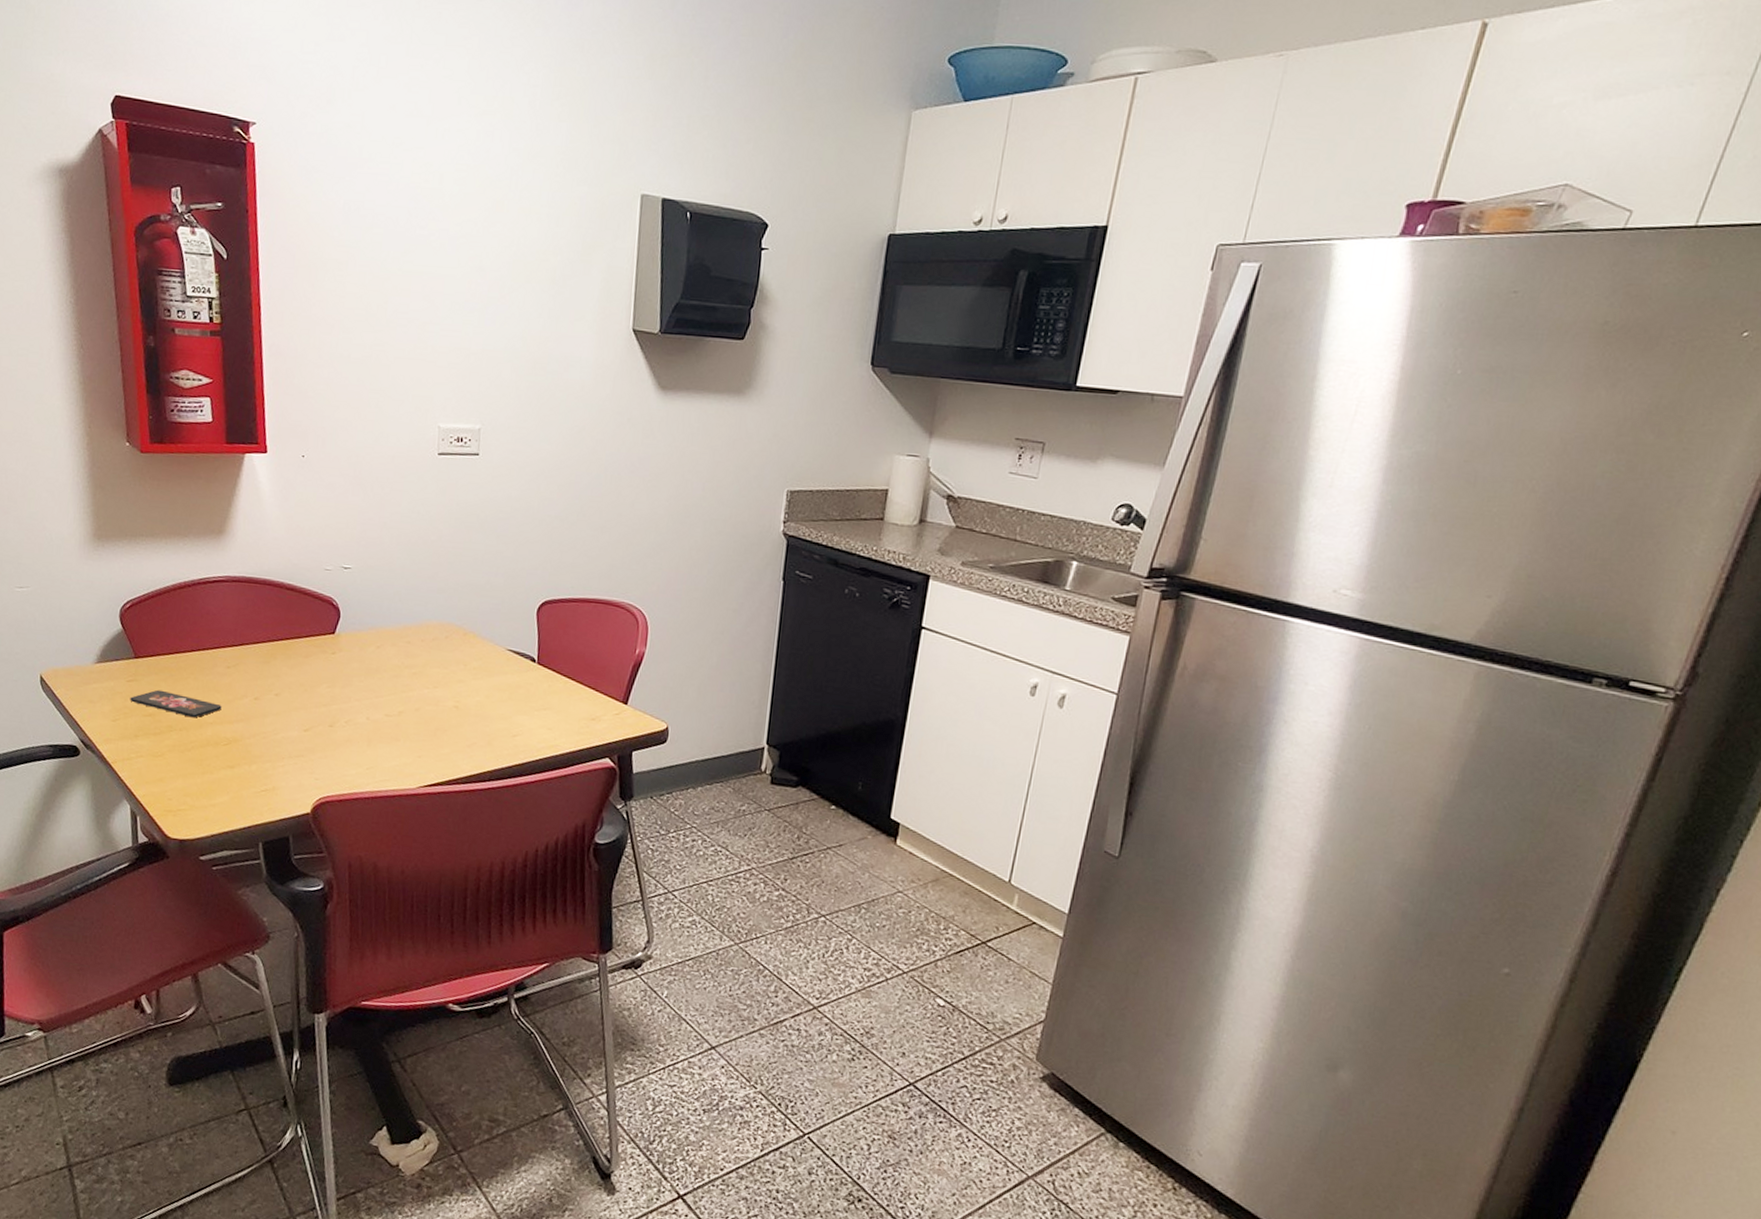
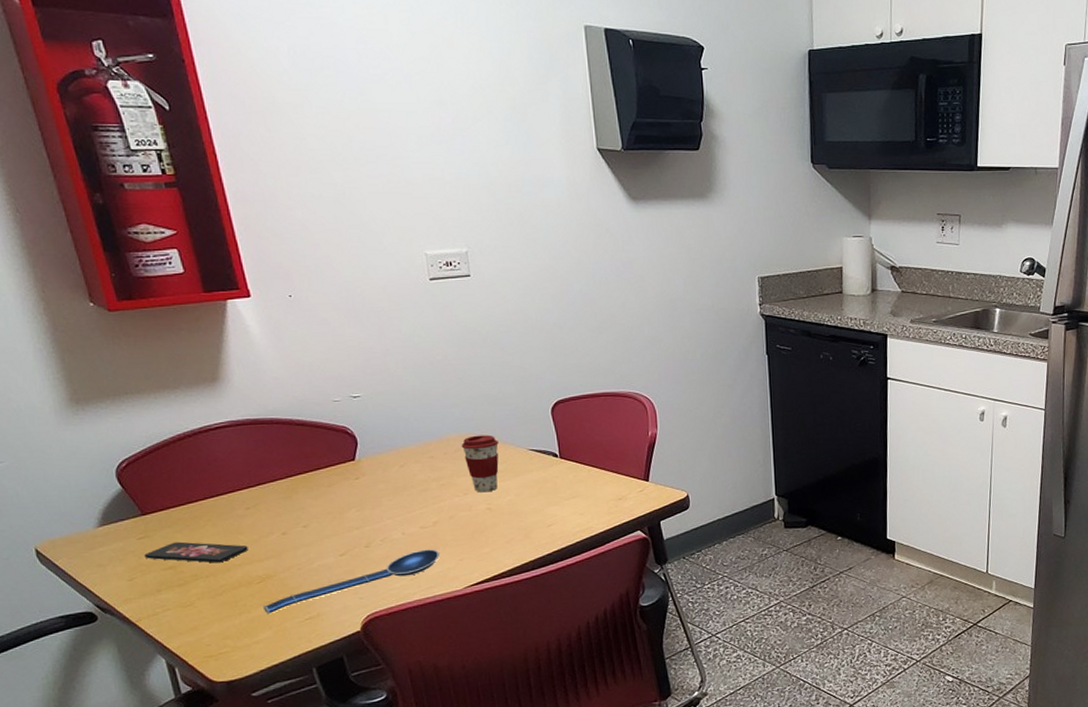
spoon: none [225,738,399,779] -> present [263,549,440,615]
coffee cup: none [439,625,478,689] -> present [461,435,499,493]

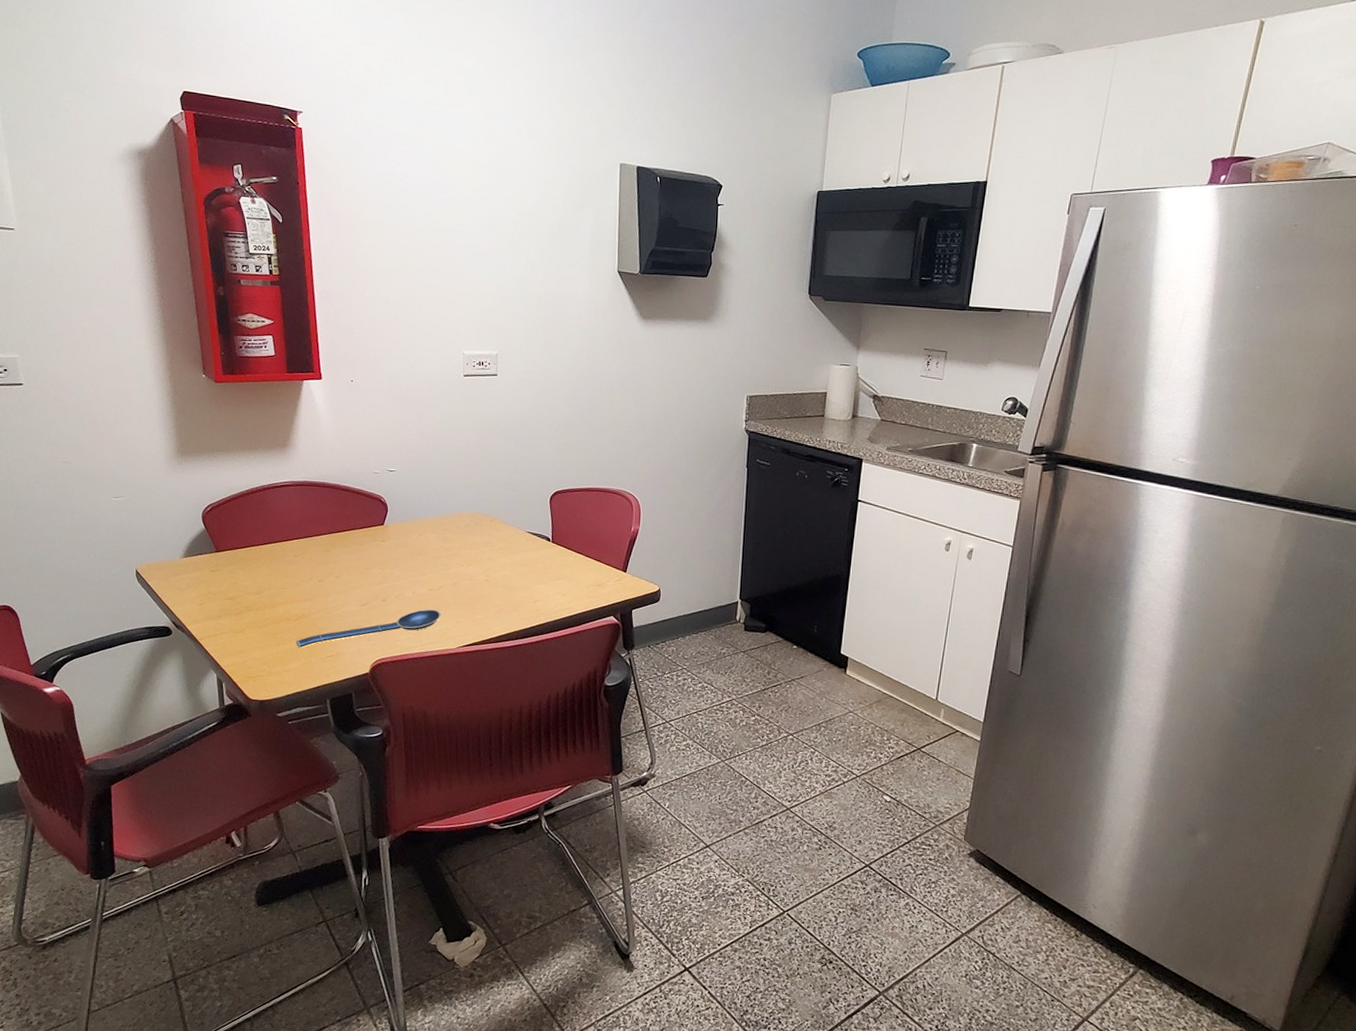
smartphone: present [144,541,248,563] -> none [213,577,291,599]
coffee cup: present [461,435,499,493] -> none [471,514,502,566]

